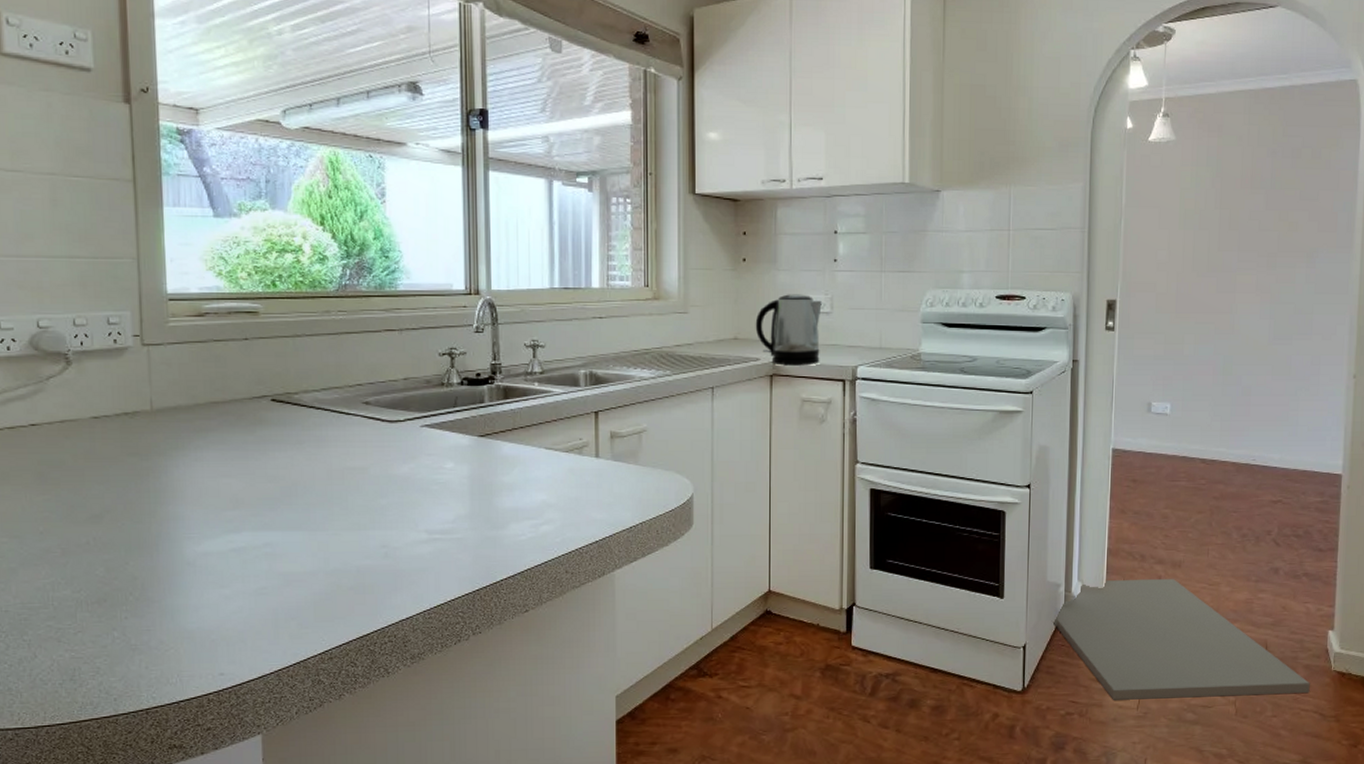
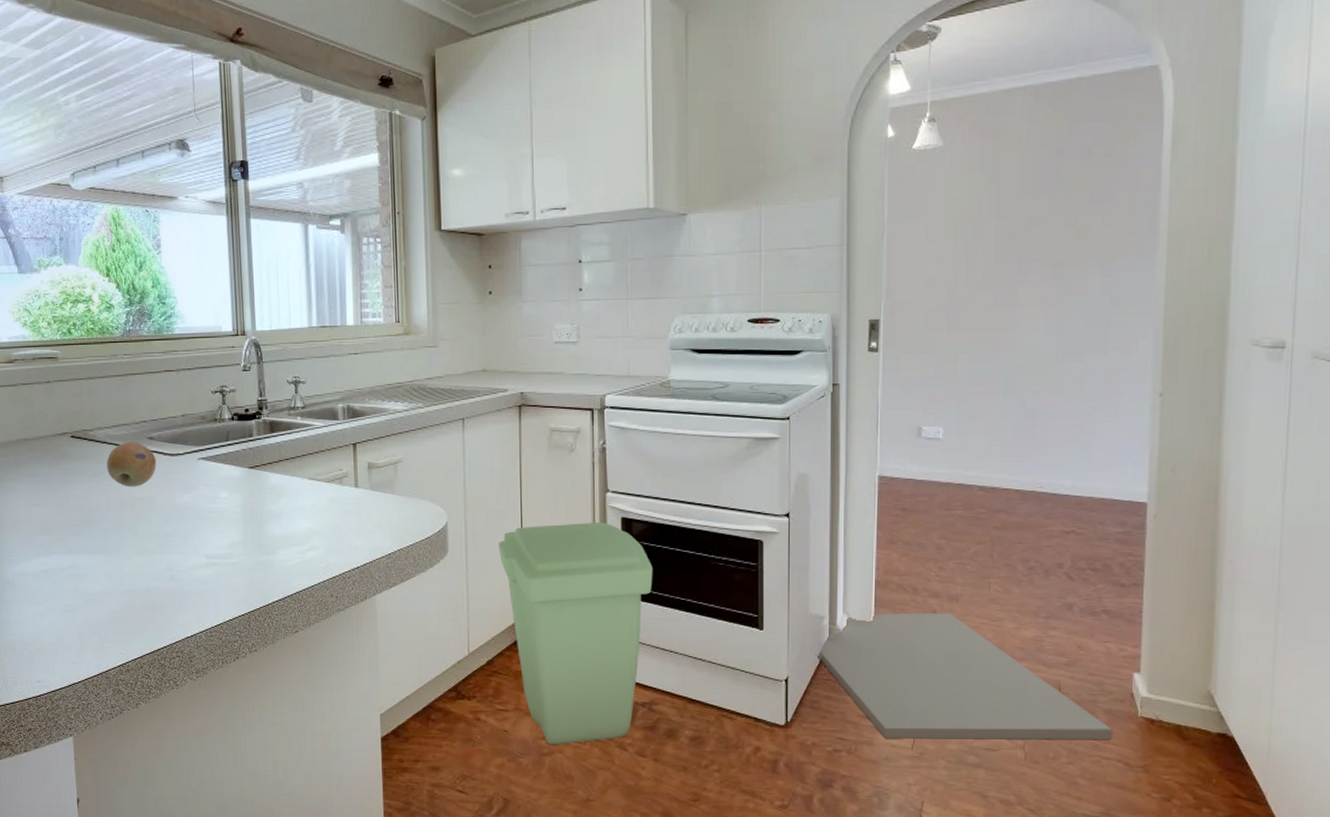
fruit: none [313,407,373,457] -> present [106,442,157,487]
trash can: none [745,494,900,720] -> present [498,522,653,745]
kettle: present [755,294,822,366] -> none [502,325,568,396]

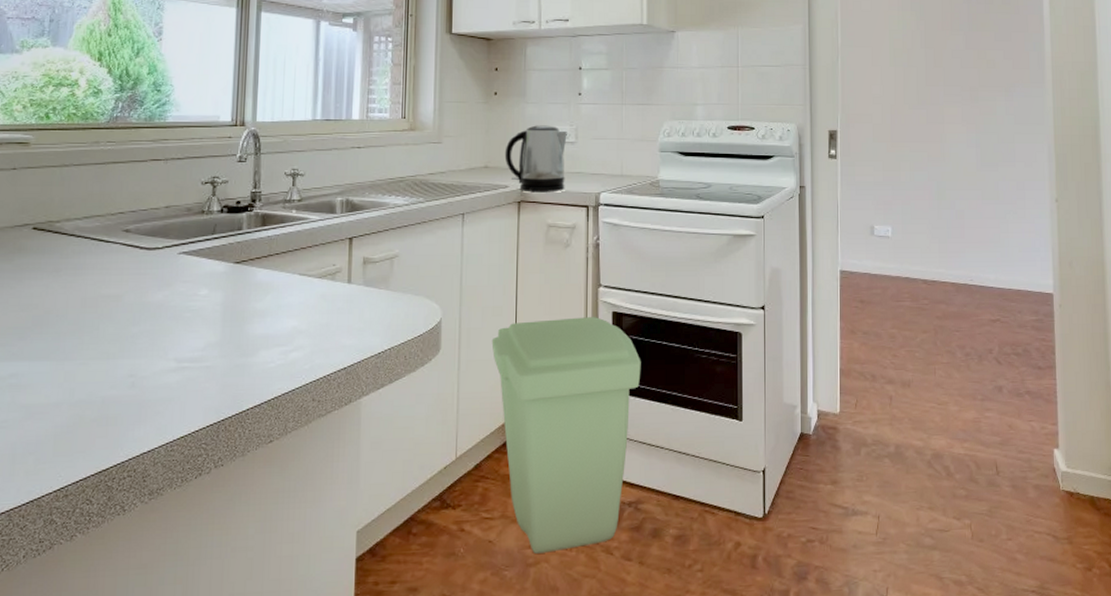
fruit: present [106,442,157,487] -> none [71,234,131,284]
kettle: none [502,325,568,396] -> present [504,125,567,193]
door mat: present [815,612,1112,740] -> none [789,398,1041,526]

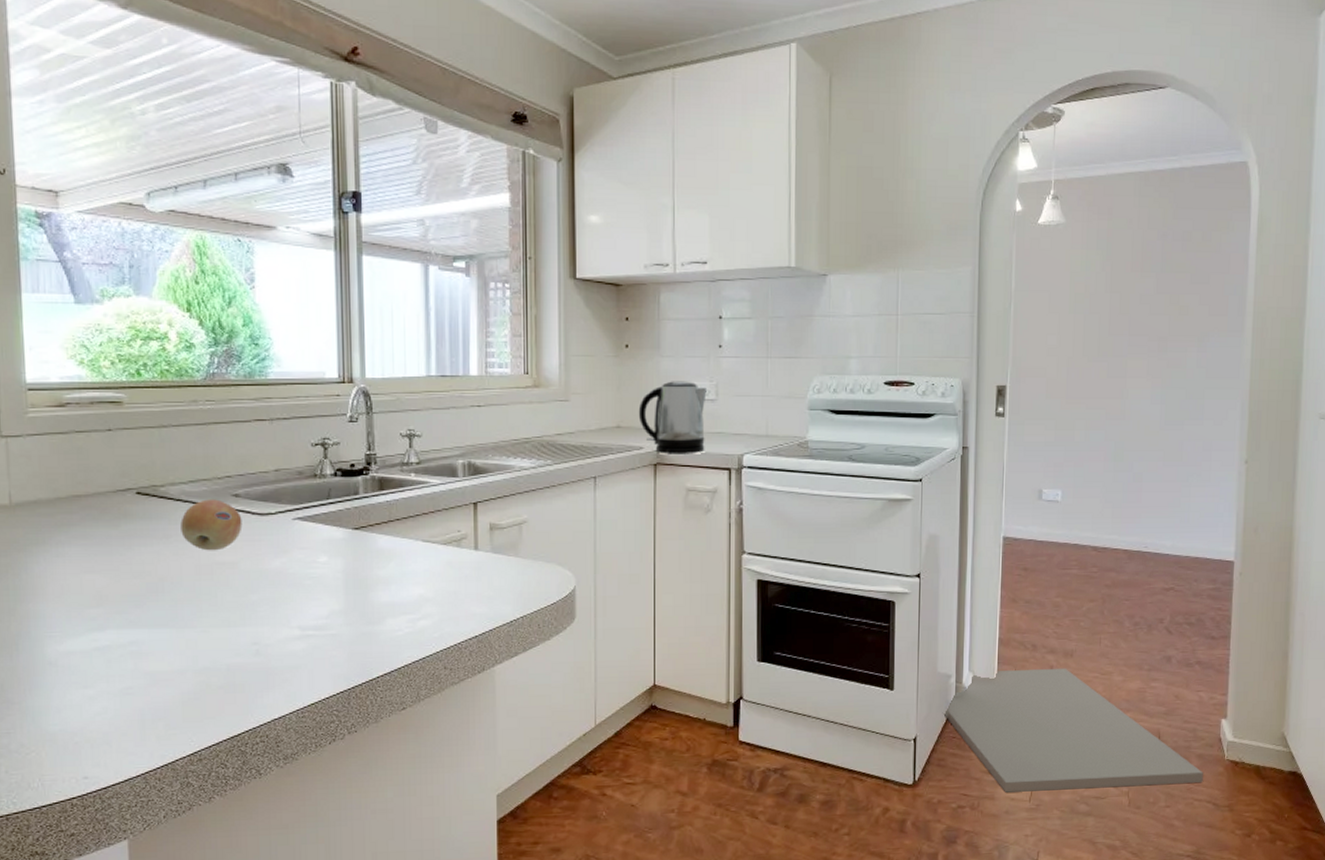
fruit: none [71,234,131,284] -> present [180,499,243,551]
trash can: present [491,317,641,554] -> none [629,585,788,817]
door mat: none [789,398,1041,526] -> present [942,668,1203,793]

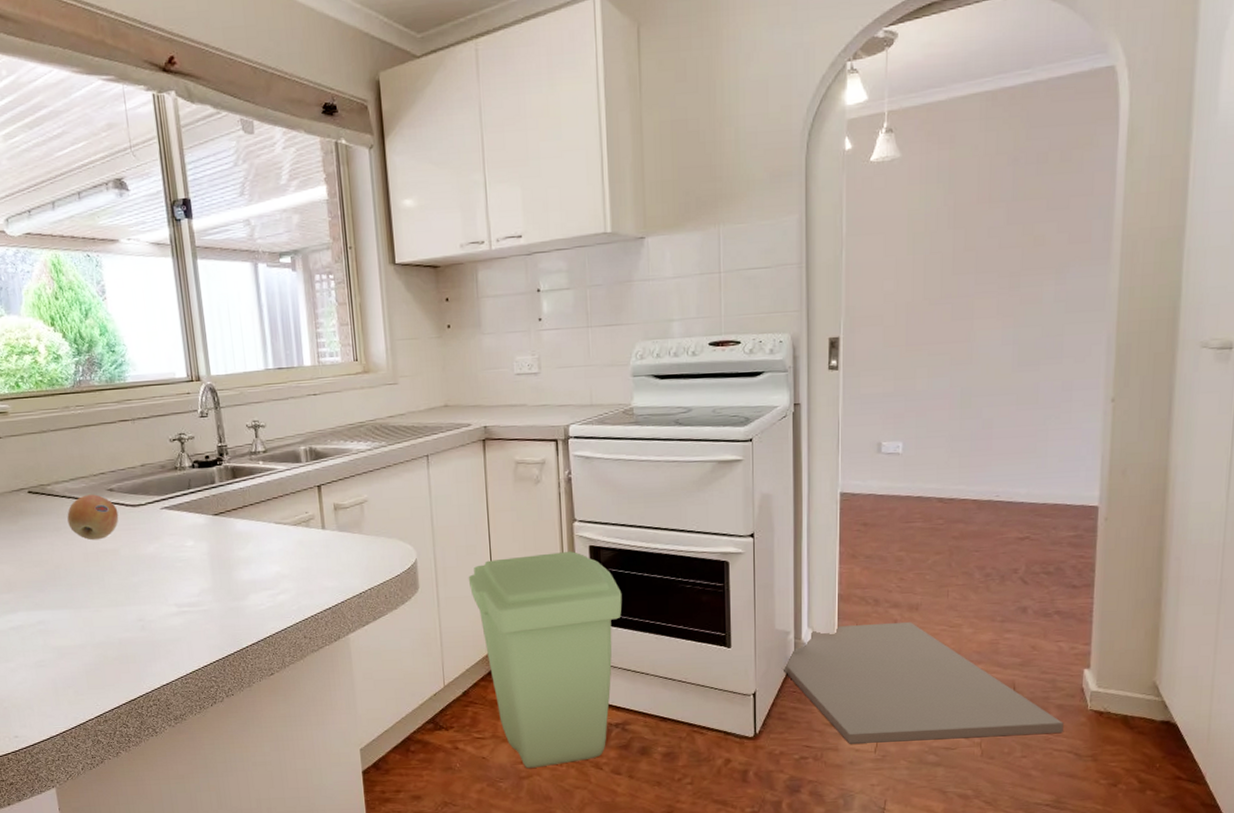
trash can: none [629,585,788,817] -> present [468,551,622,768]
kettle: present [638,381,707,454] -> none [464,356,531,430]

